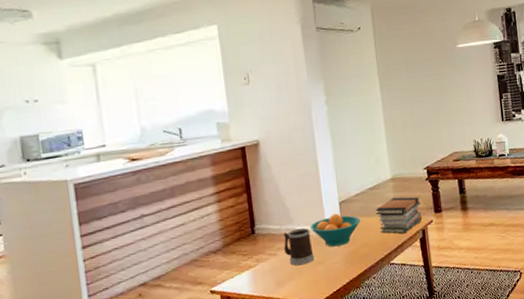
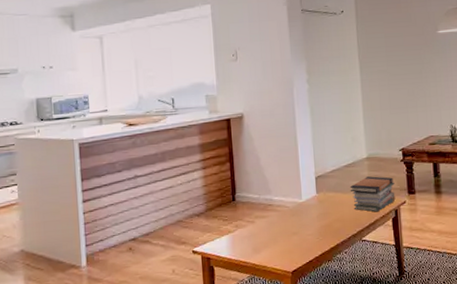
mug: present [284,228,315,266] -> none [261,199,290,235]
fruit bowl: present [309,213,361,247] -> none [286,187,336,220]

